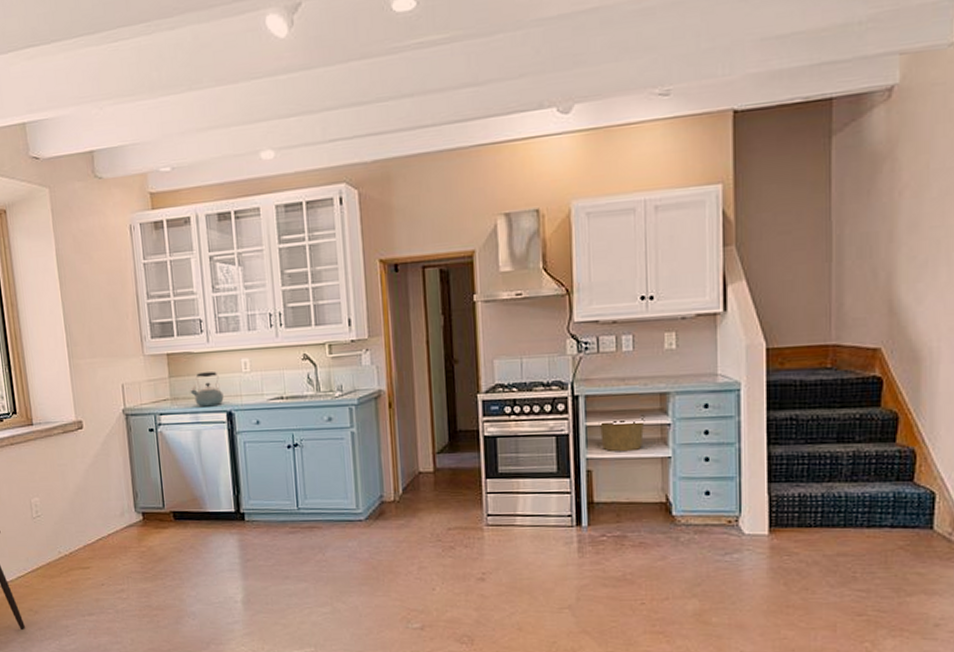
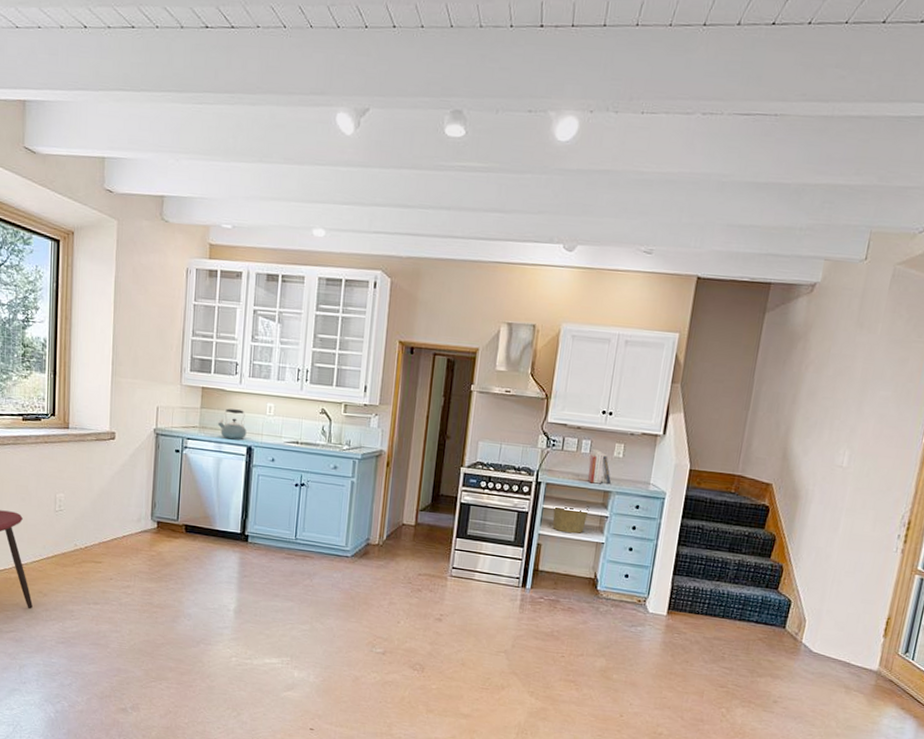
books: none [634,344,668,387] -> present [587,449,612,485]

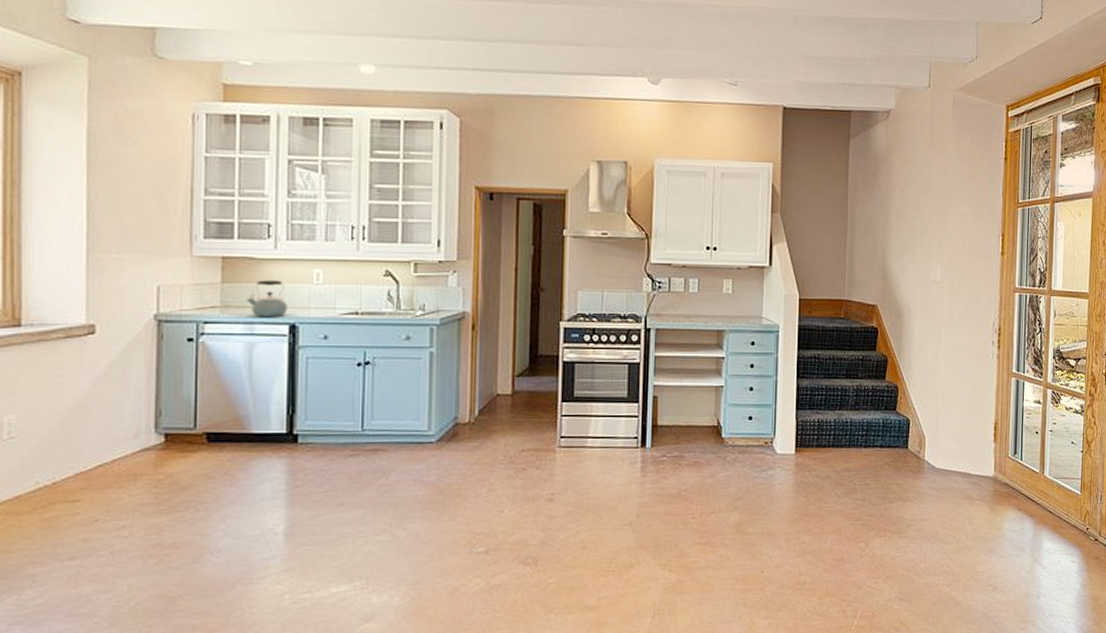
basket: present [552,506,590,534] -> none [666,349,704,381]
books: present [587,449,612,485] -> none [698,288,724,324]

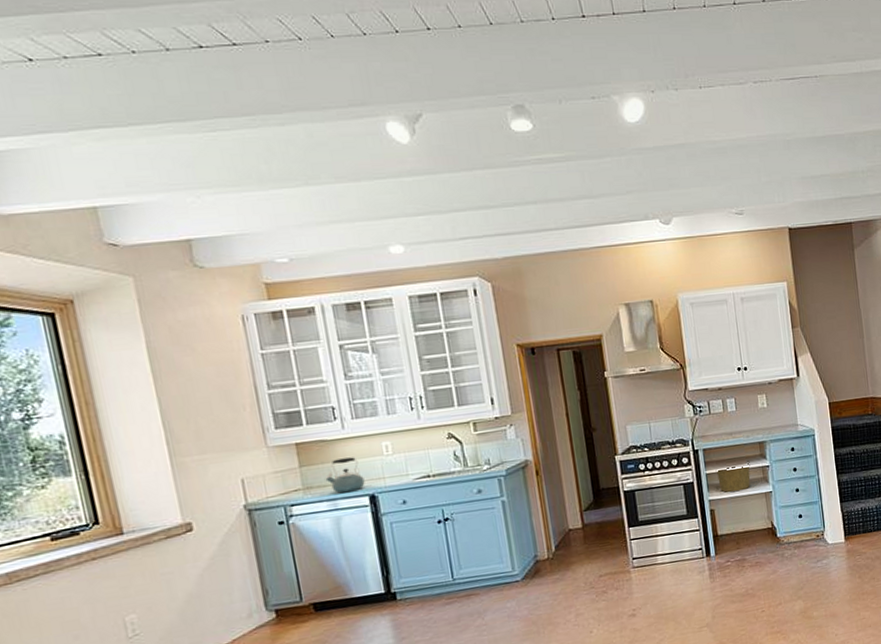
basket: none [666,349,704,381] -> present [715,461,751,493]

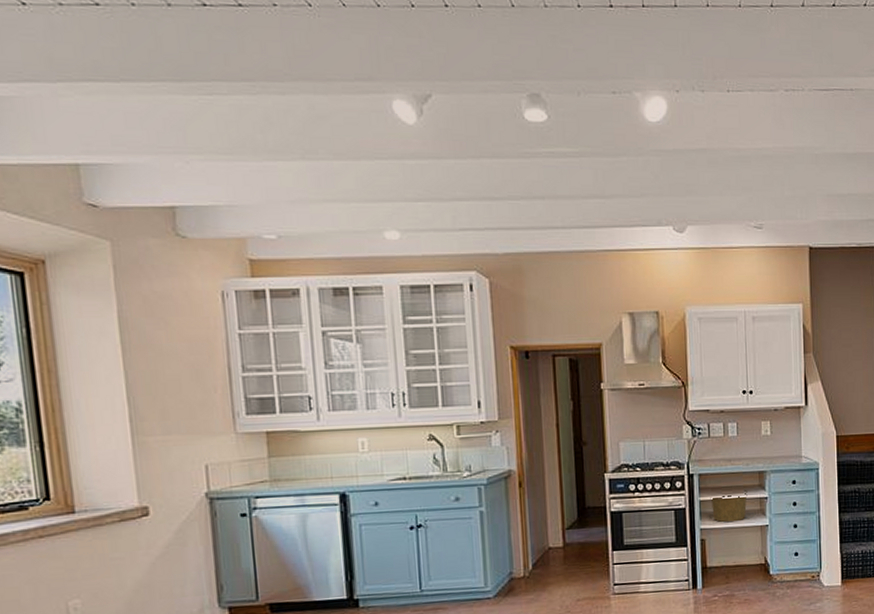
kettle: present [325,457,365,494] -> none [294,451,337,489]

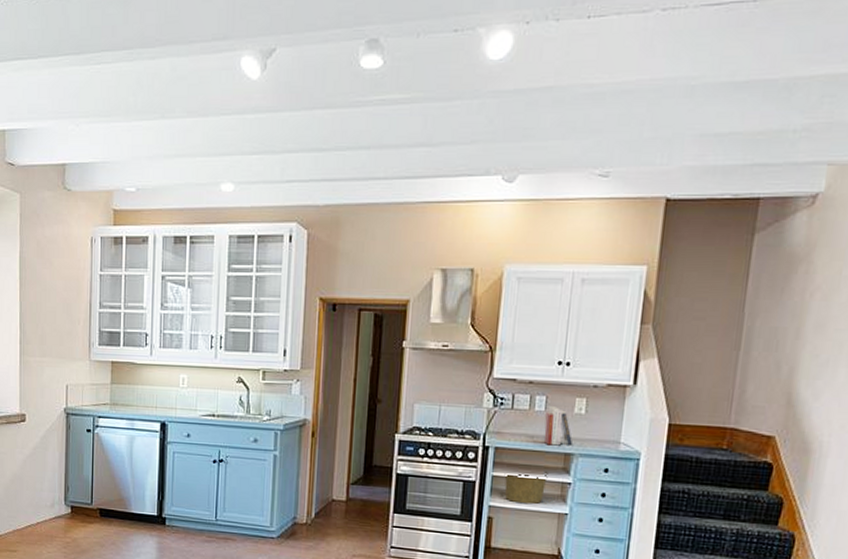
books: none [738,431,765,466] -> present [544,406,573,447]

